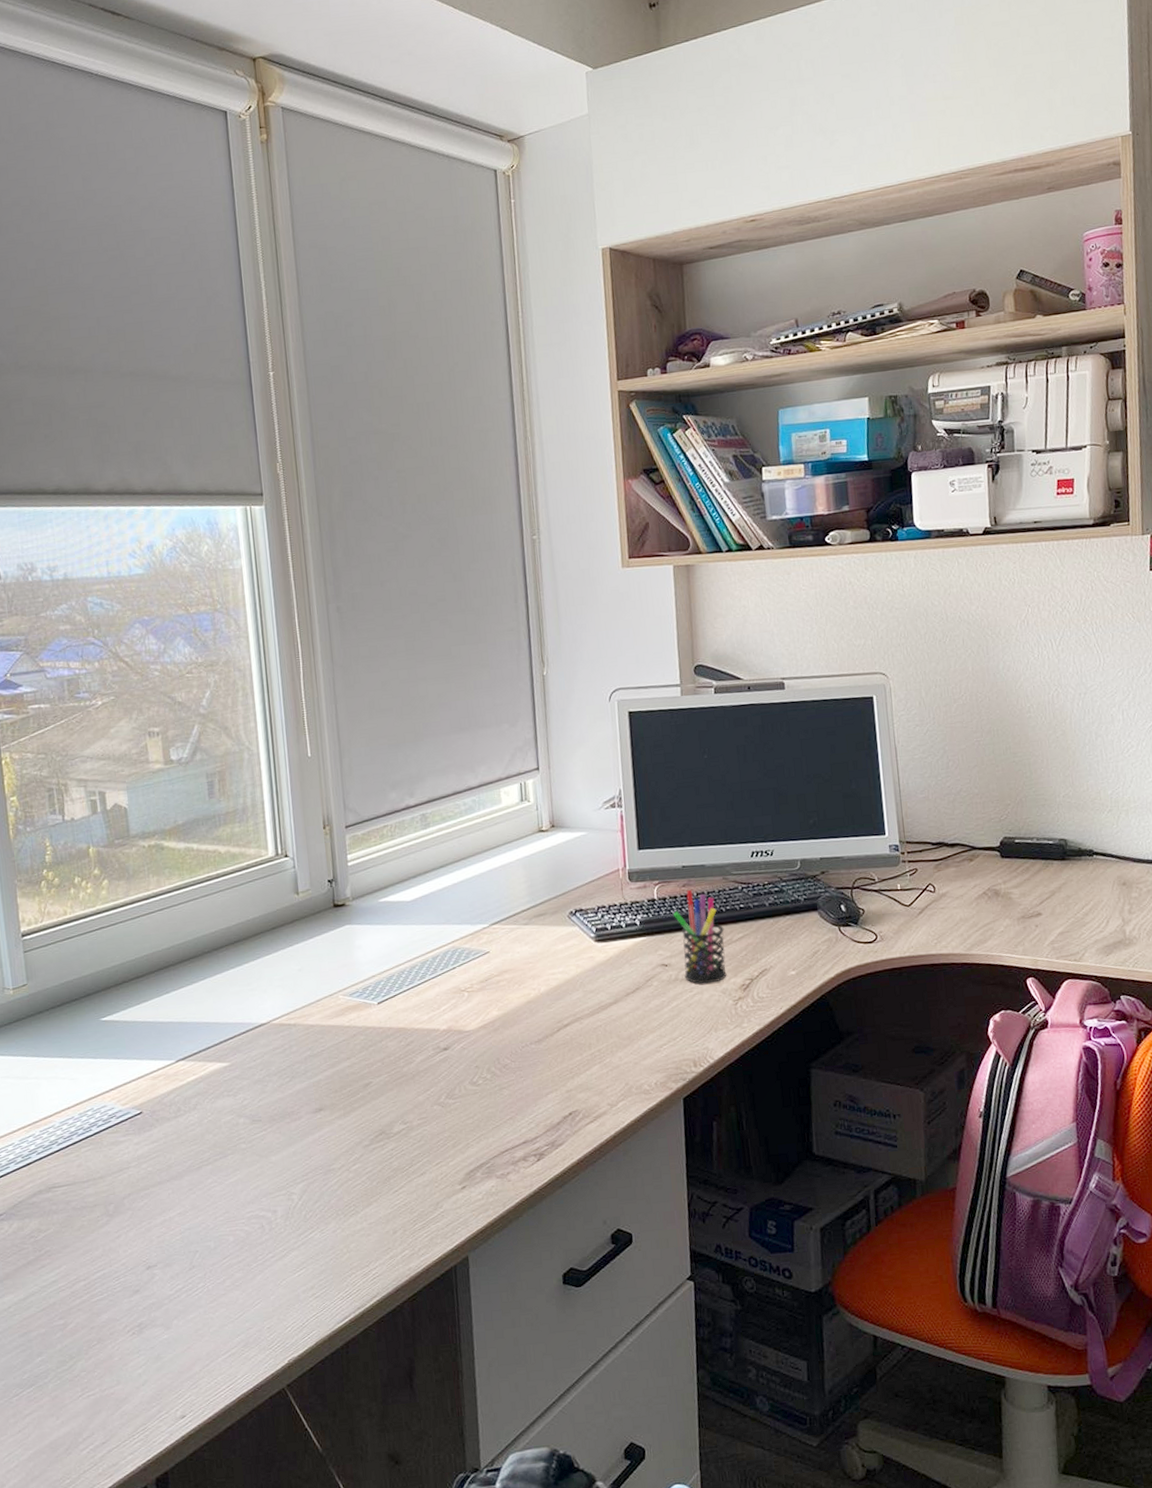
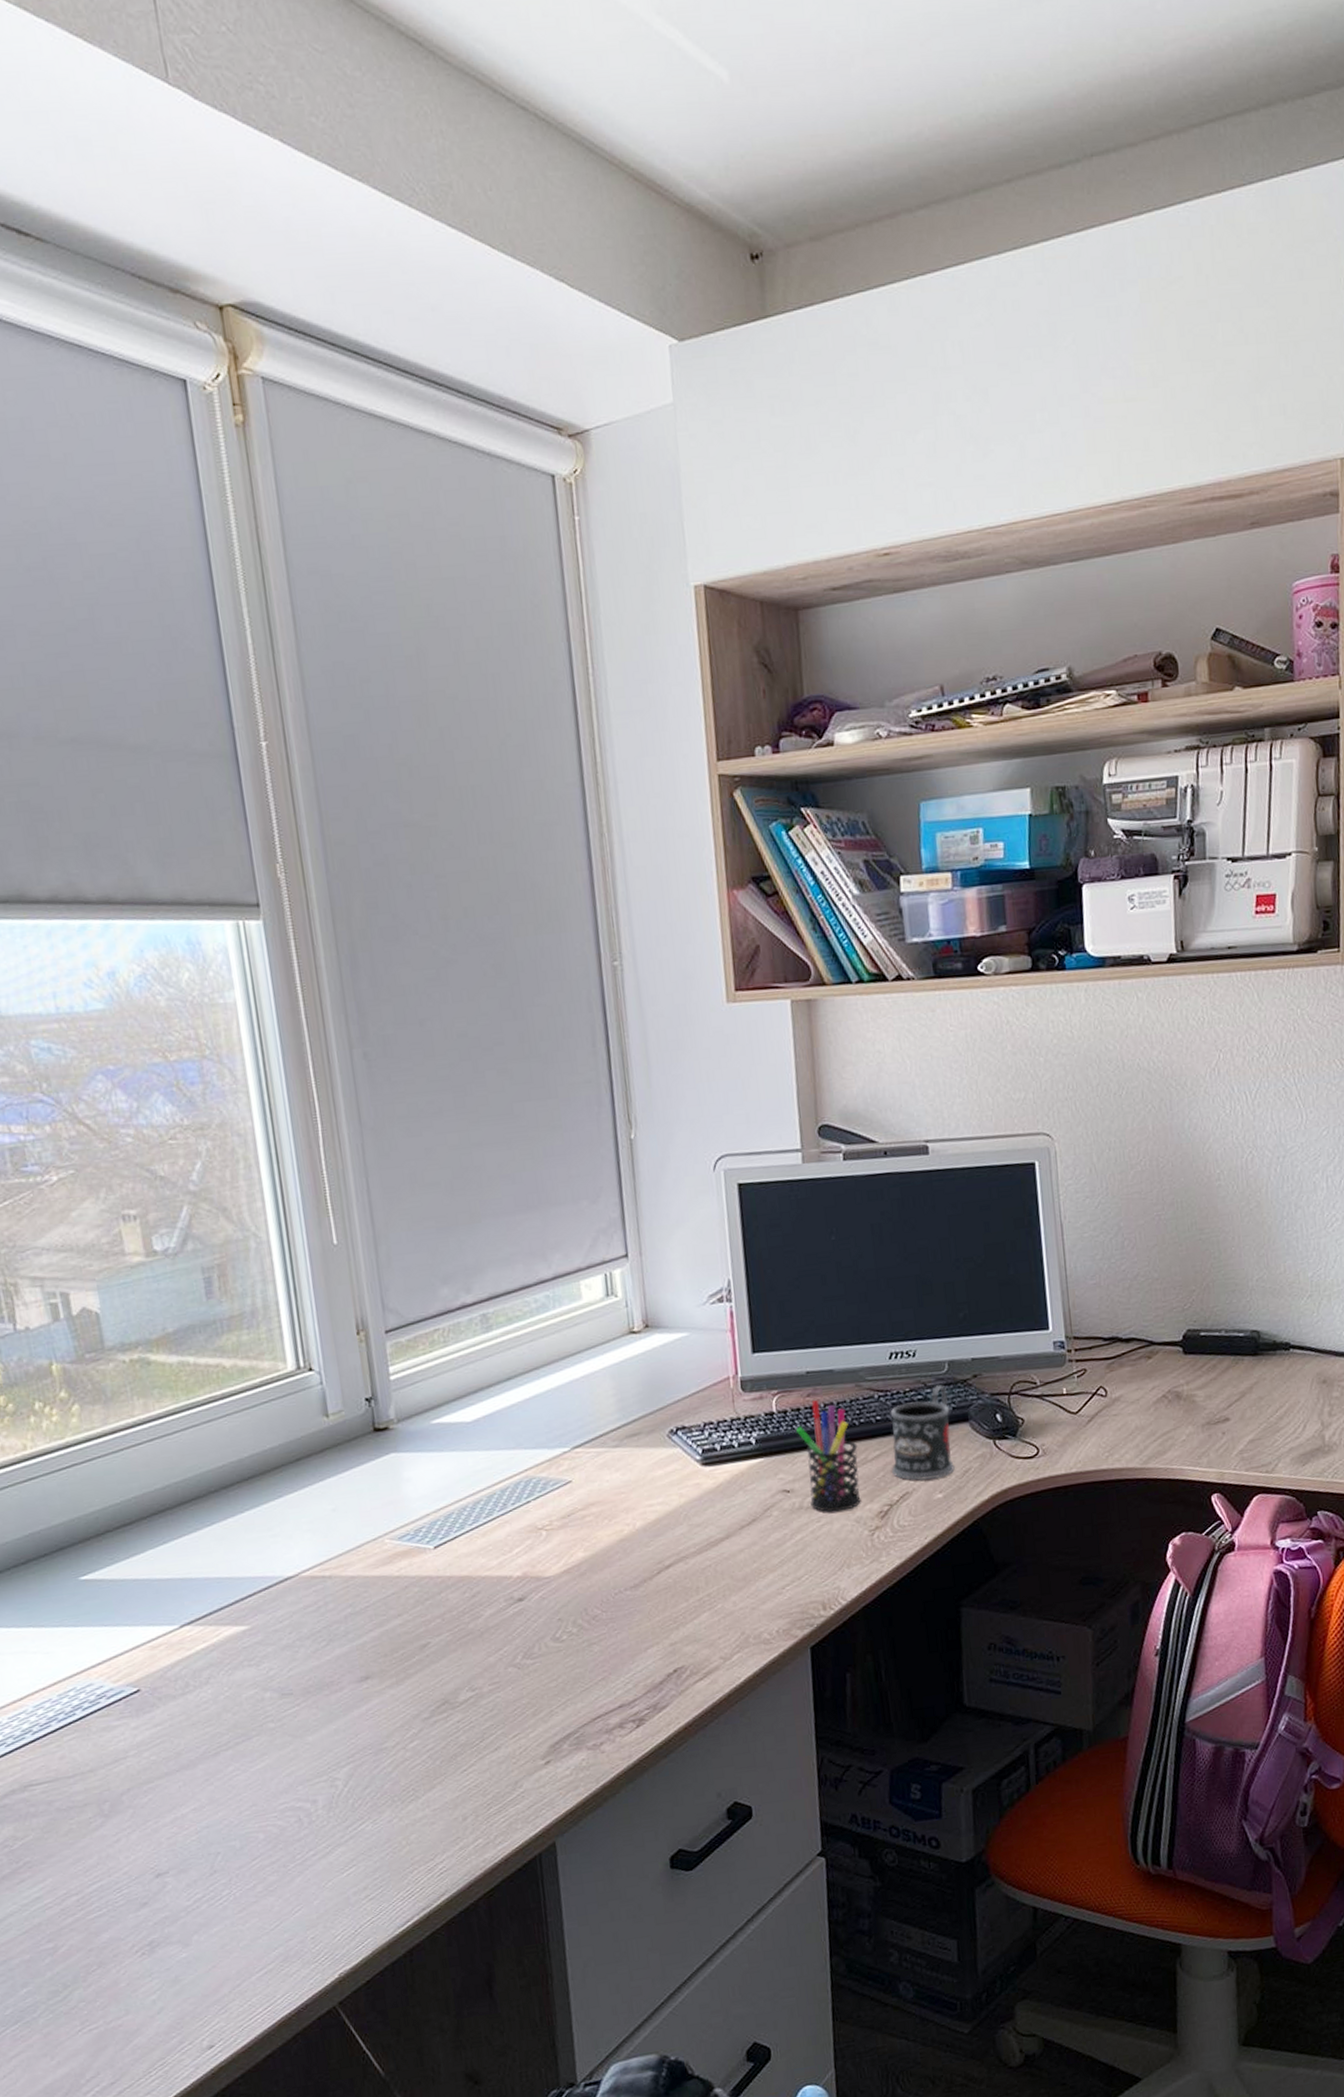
mug: none [751,879,806,959] -> present [890,1385,955,1481]

